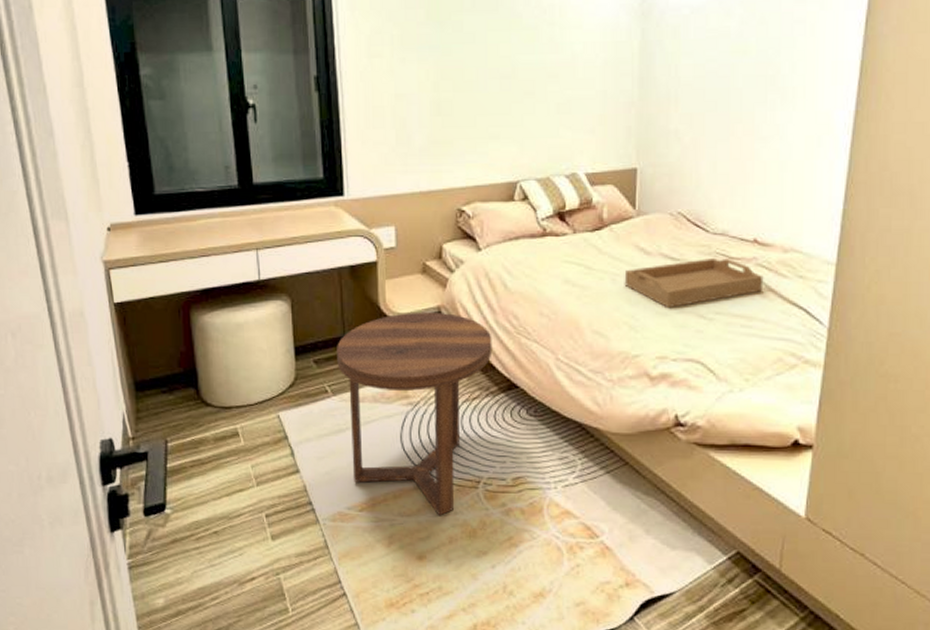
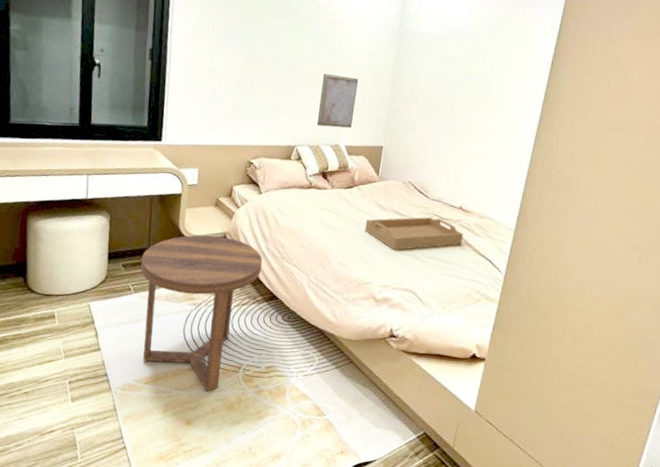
wall art: none [543,78,594,151] -> present [316,73,359,128]

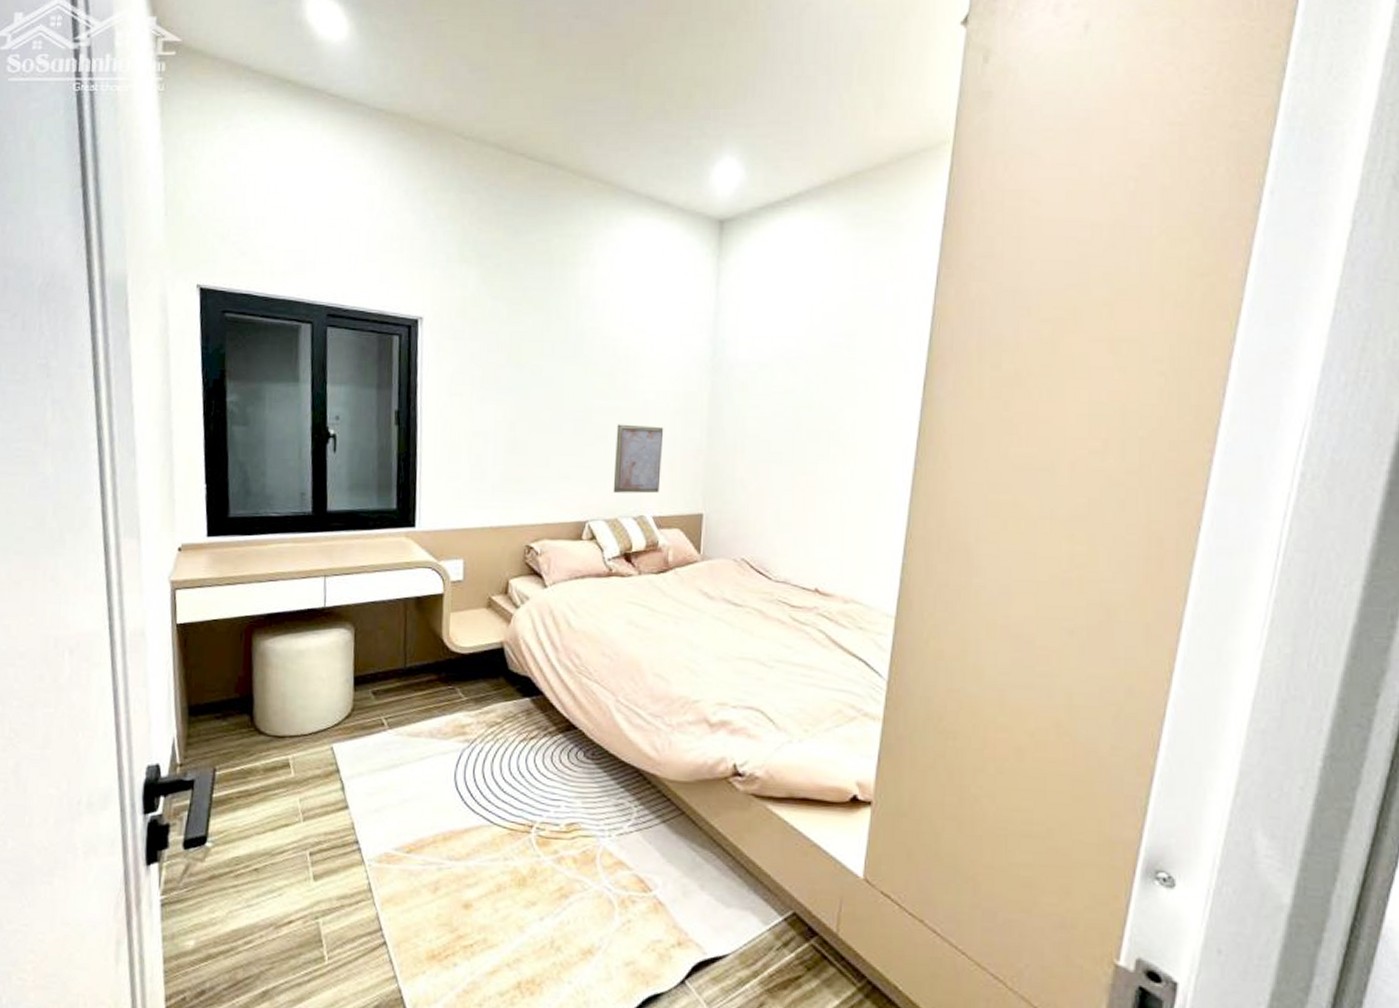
side table: present [141,235,263,392] -> none [396,646,553,862]
serving tray: present [364,216,464,251] -> none [687,605,824,655]

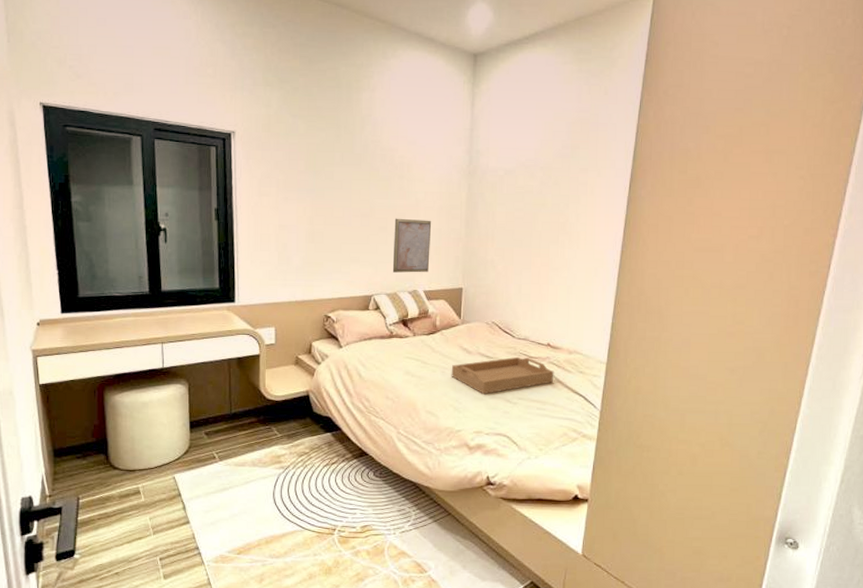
serving tray: none [687,605,824,655] -> present [451,356,554,395]

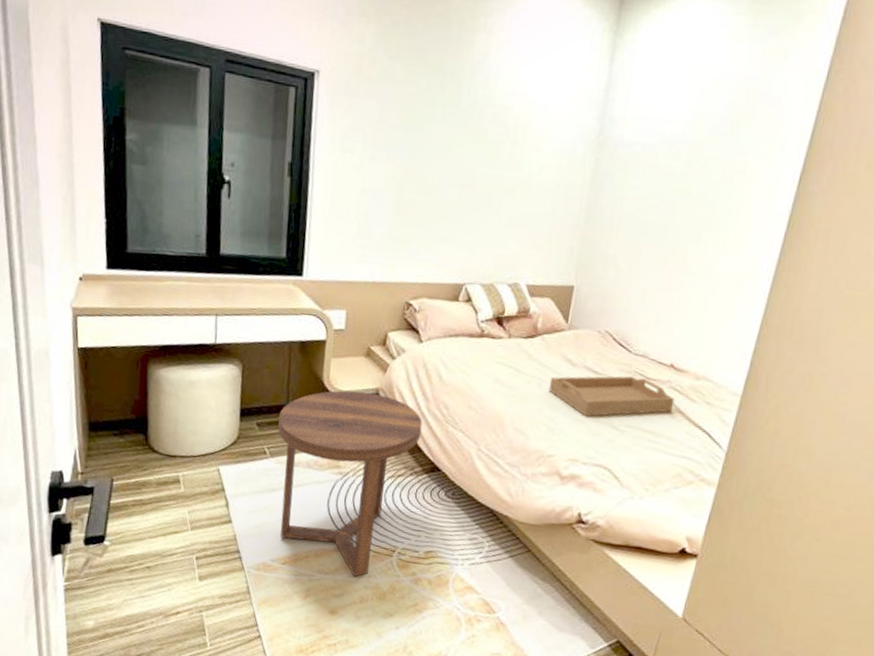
side table: none [224,394,349,557] -> present [278,390,423,578]
wall art: present [392,218,432,273] -> none [491,193,545,263]

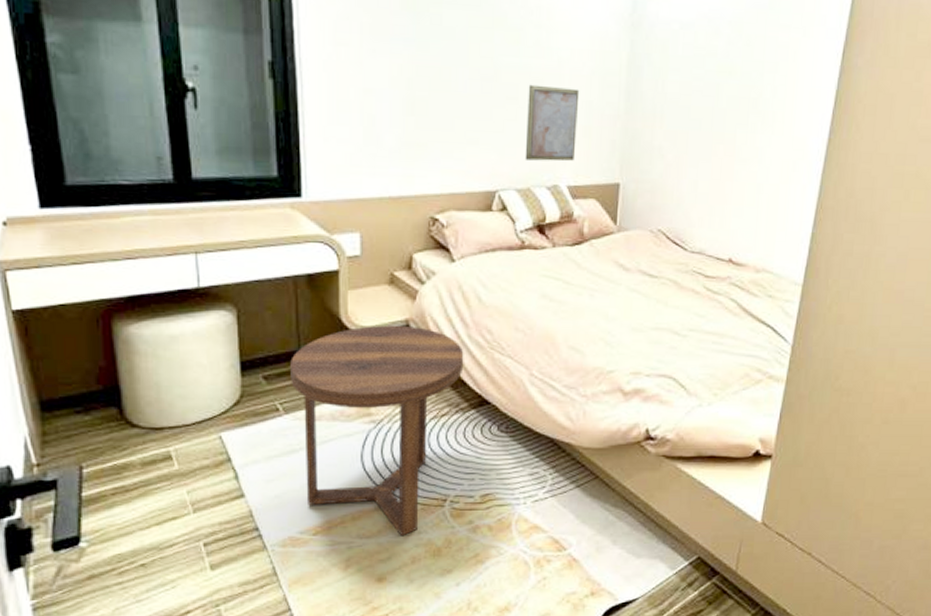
wall art: none [491,193,545,263] -> present [524,84,580,162]
serving tray: present [548,375,675,417] -> none [602,275,736,325]

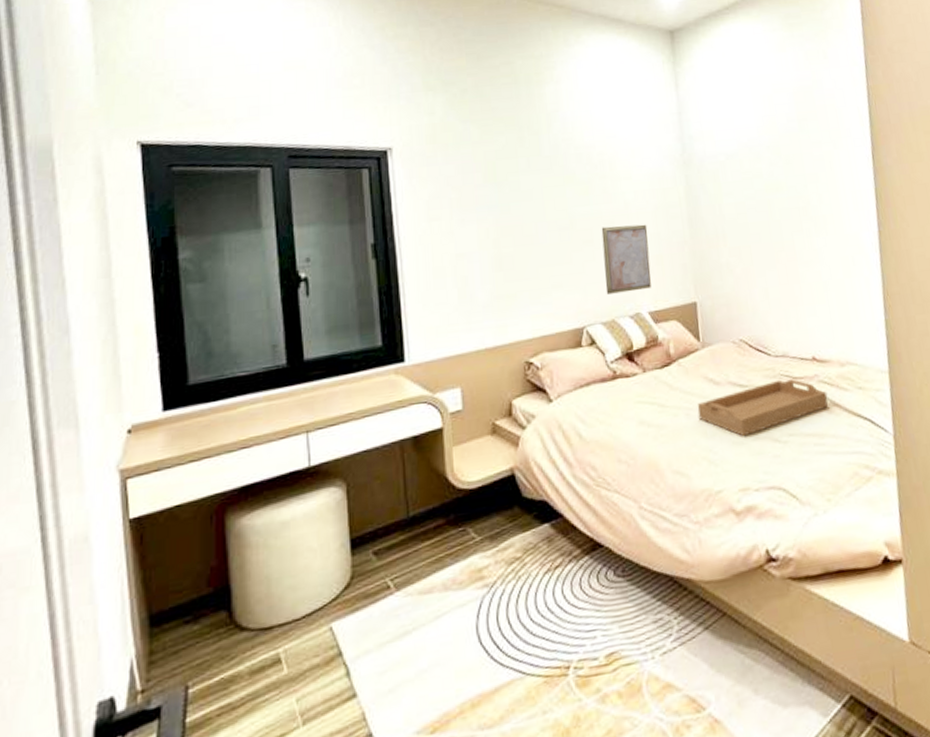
side table: present [290,325,464,537] -> none [400,474,573,721]
serving tray: none [602,275,736,325] -> present [697,379,828,437]

